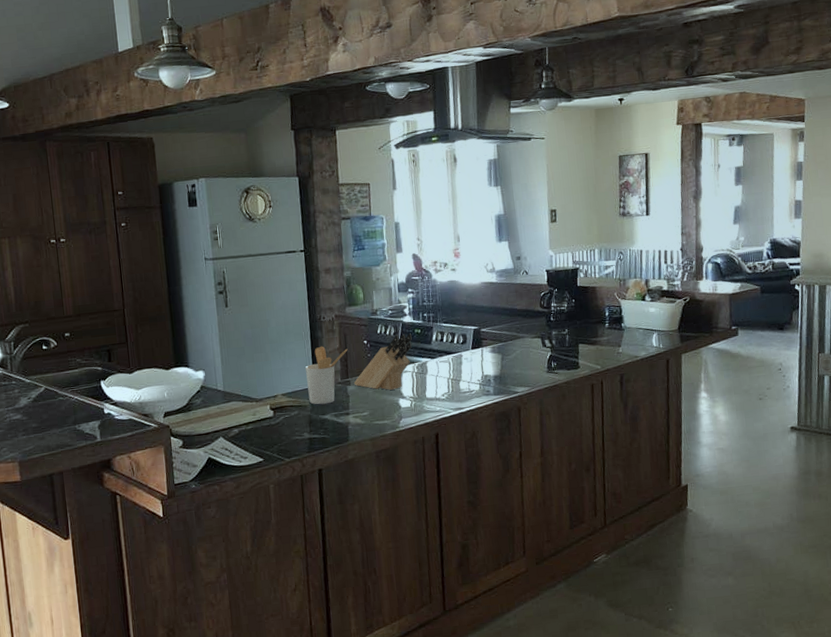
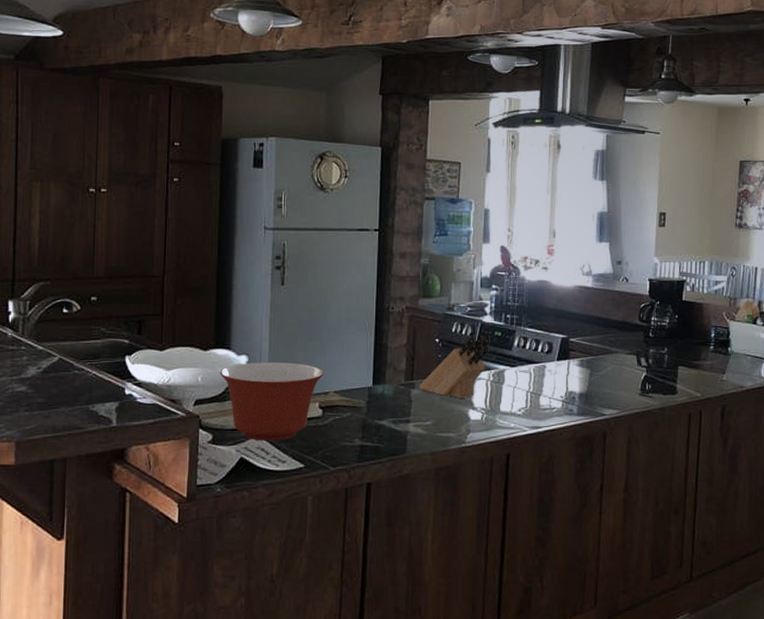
mixing bowl: none [182,373,271,442] -> present [220,362,324,441]
utensil holder: present [305,346,348,405] -> none [365,340,416,408]

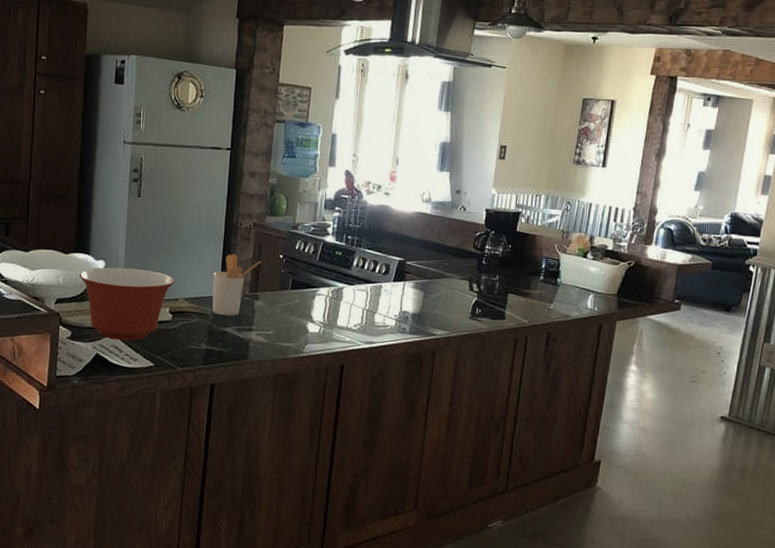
utensil holder: none [365,340,416,408] -> present [212,253,261,316]
knife block: present [418,335,491,398] -> none [262,254,332,312]

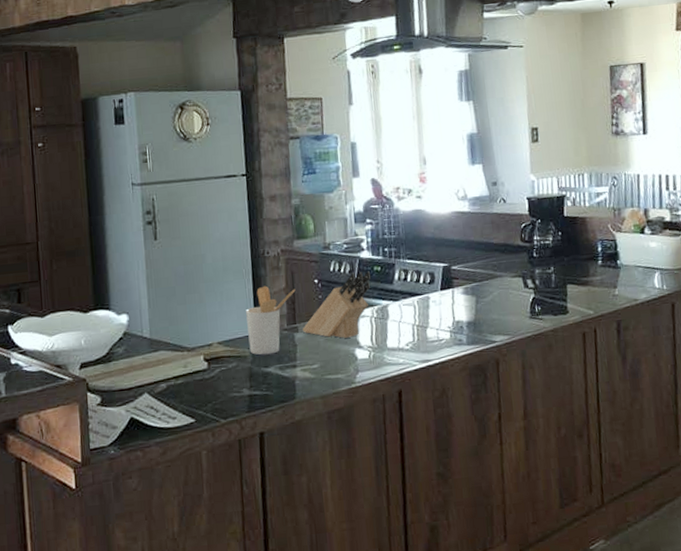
mixing bowl: present [79,267,175,341] -> none [102,317,206,399]
knife block: none [262,254,332,312] -> present [302,271,371,338]

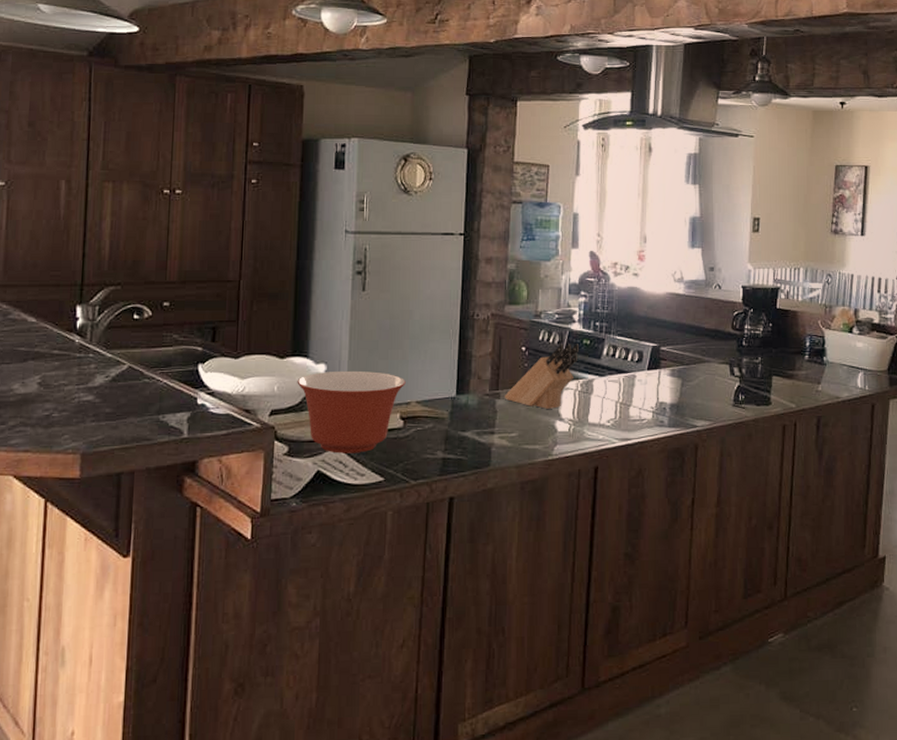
mixing bowl: none [102,317,206,399] -> present [297,370,406,454]
utensil holder: present [246,285,296,355] -> none [448,348,502,419]

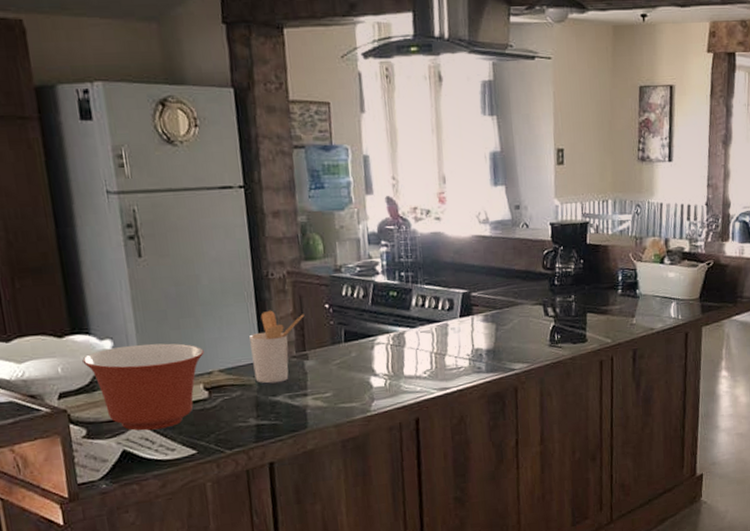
utensil holder: none [448,348,502,419] -> present [249,310,304,384]
knife block: present [504,344,580,409] -> none [312,296,387,366]

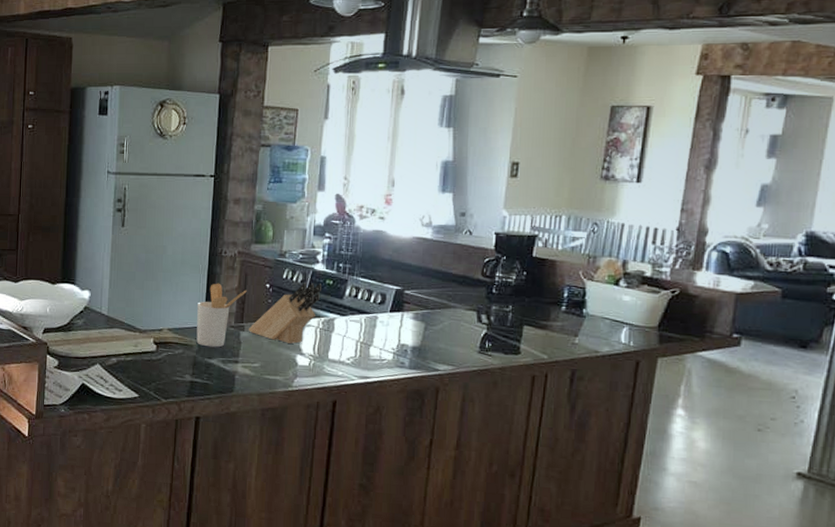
mixing bowl: present [82,343,204,431] -> none [66,297,159,371]
knife block: none [312,296,387,366] -> present [248,283,323,344]

